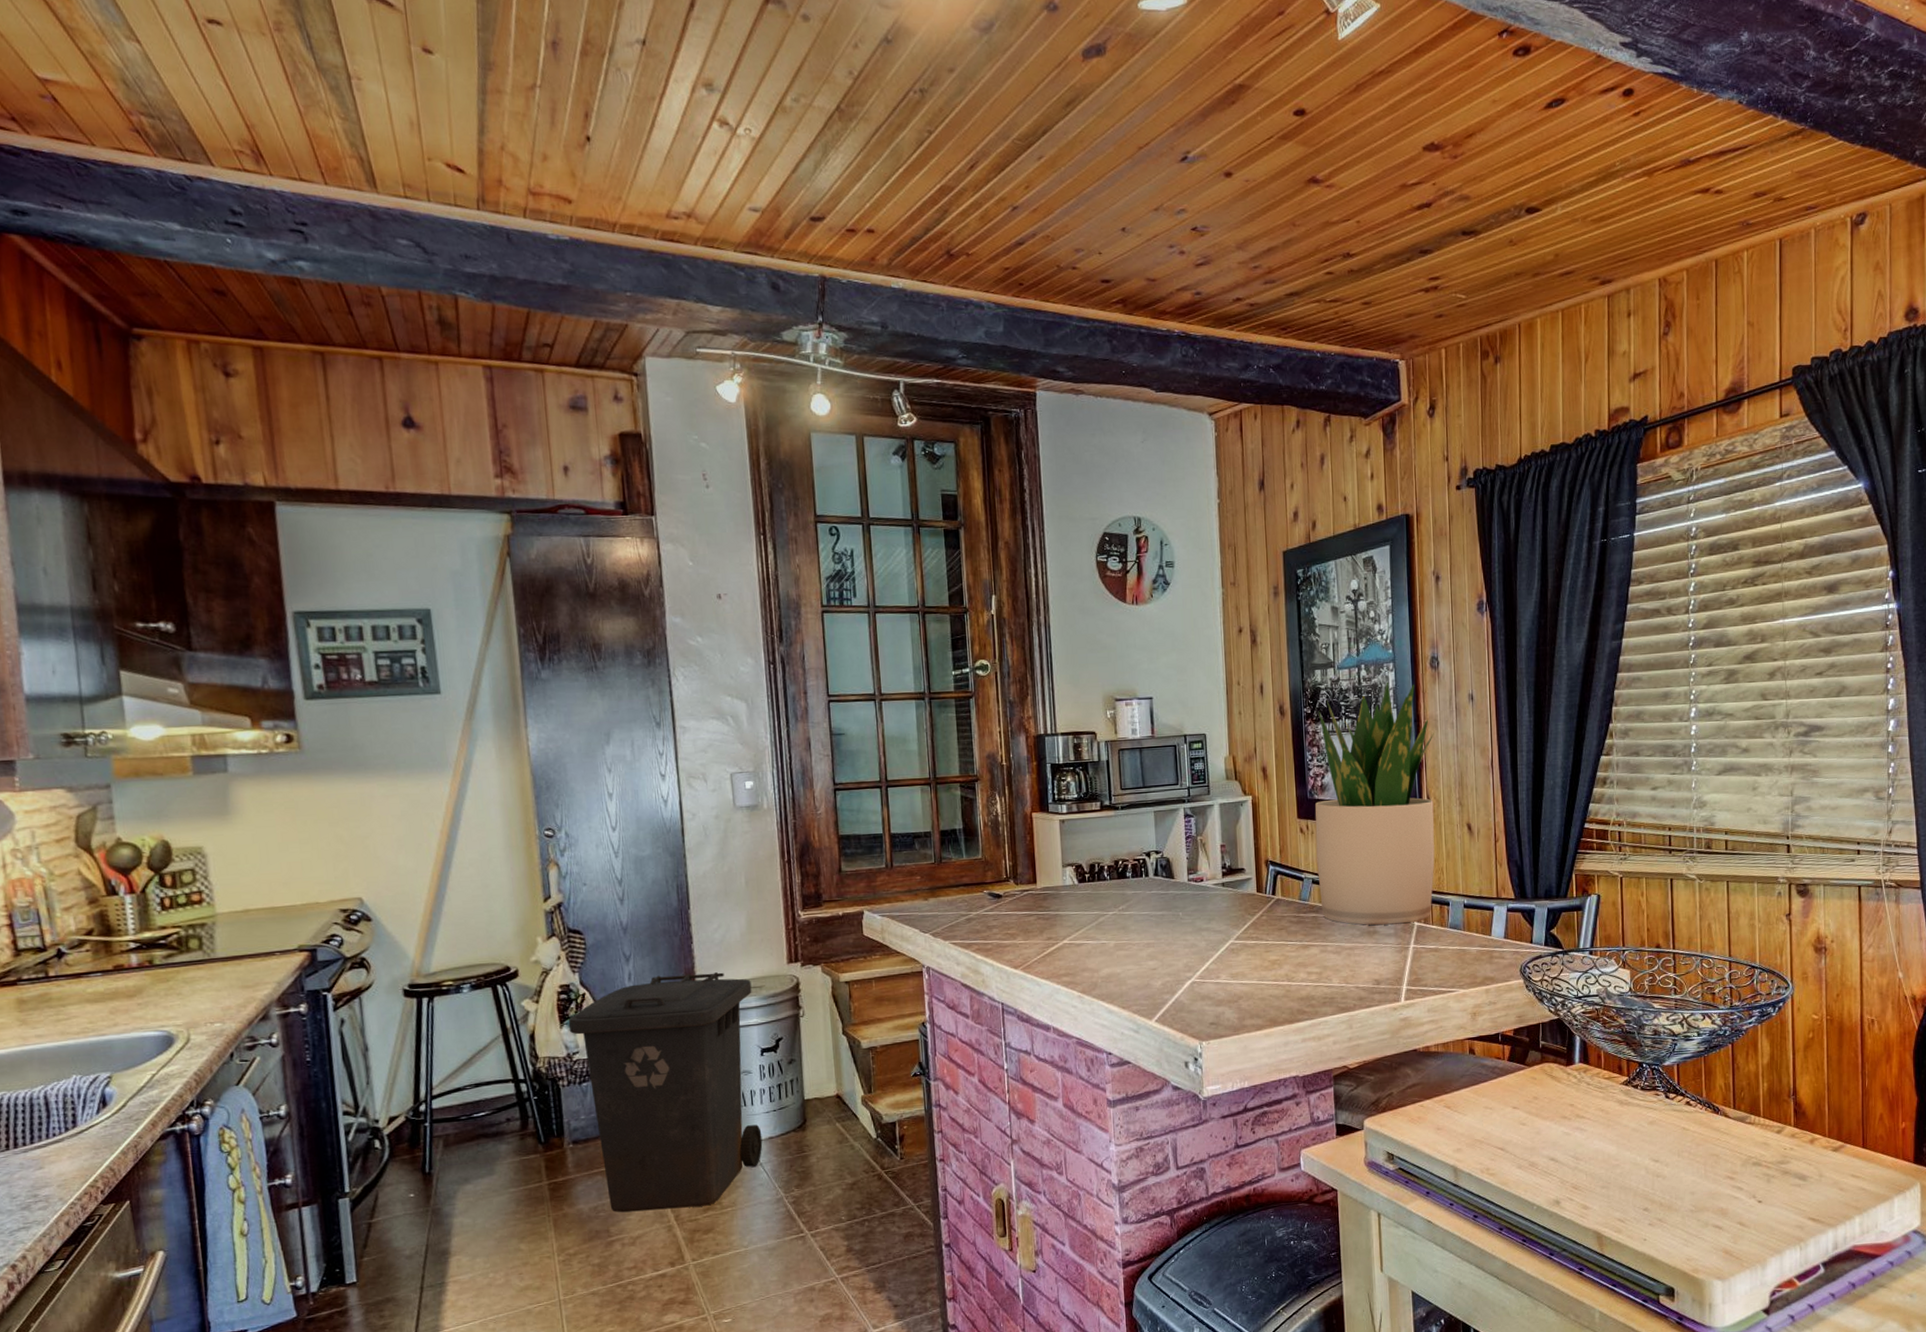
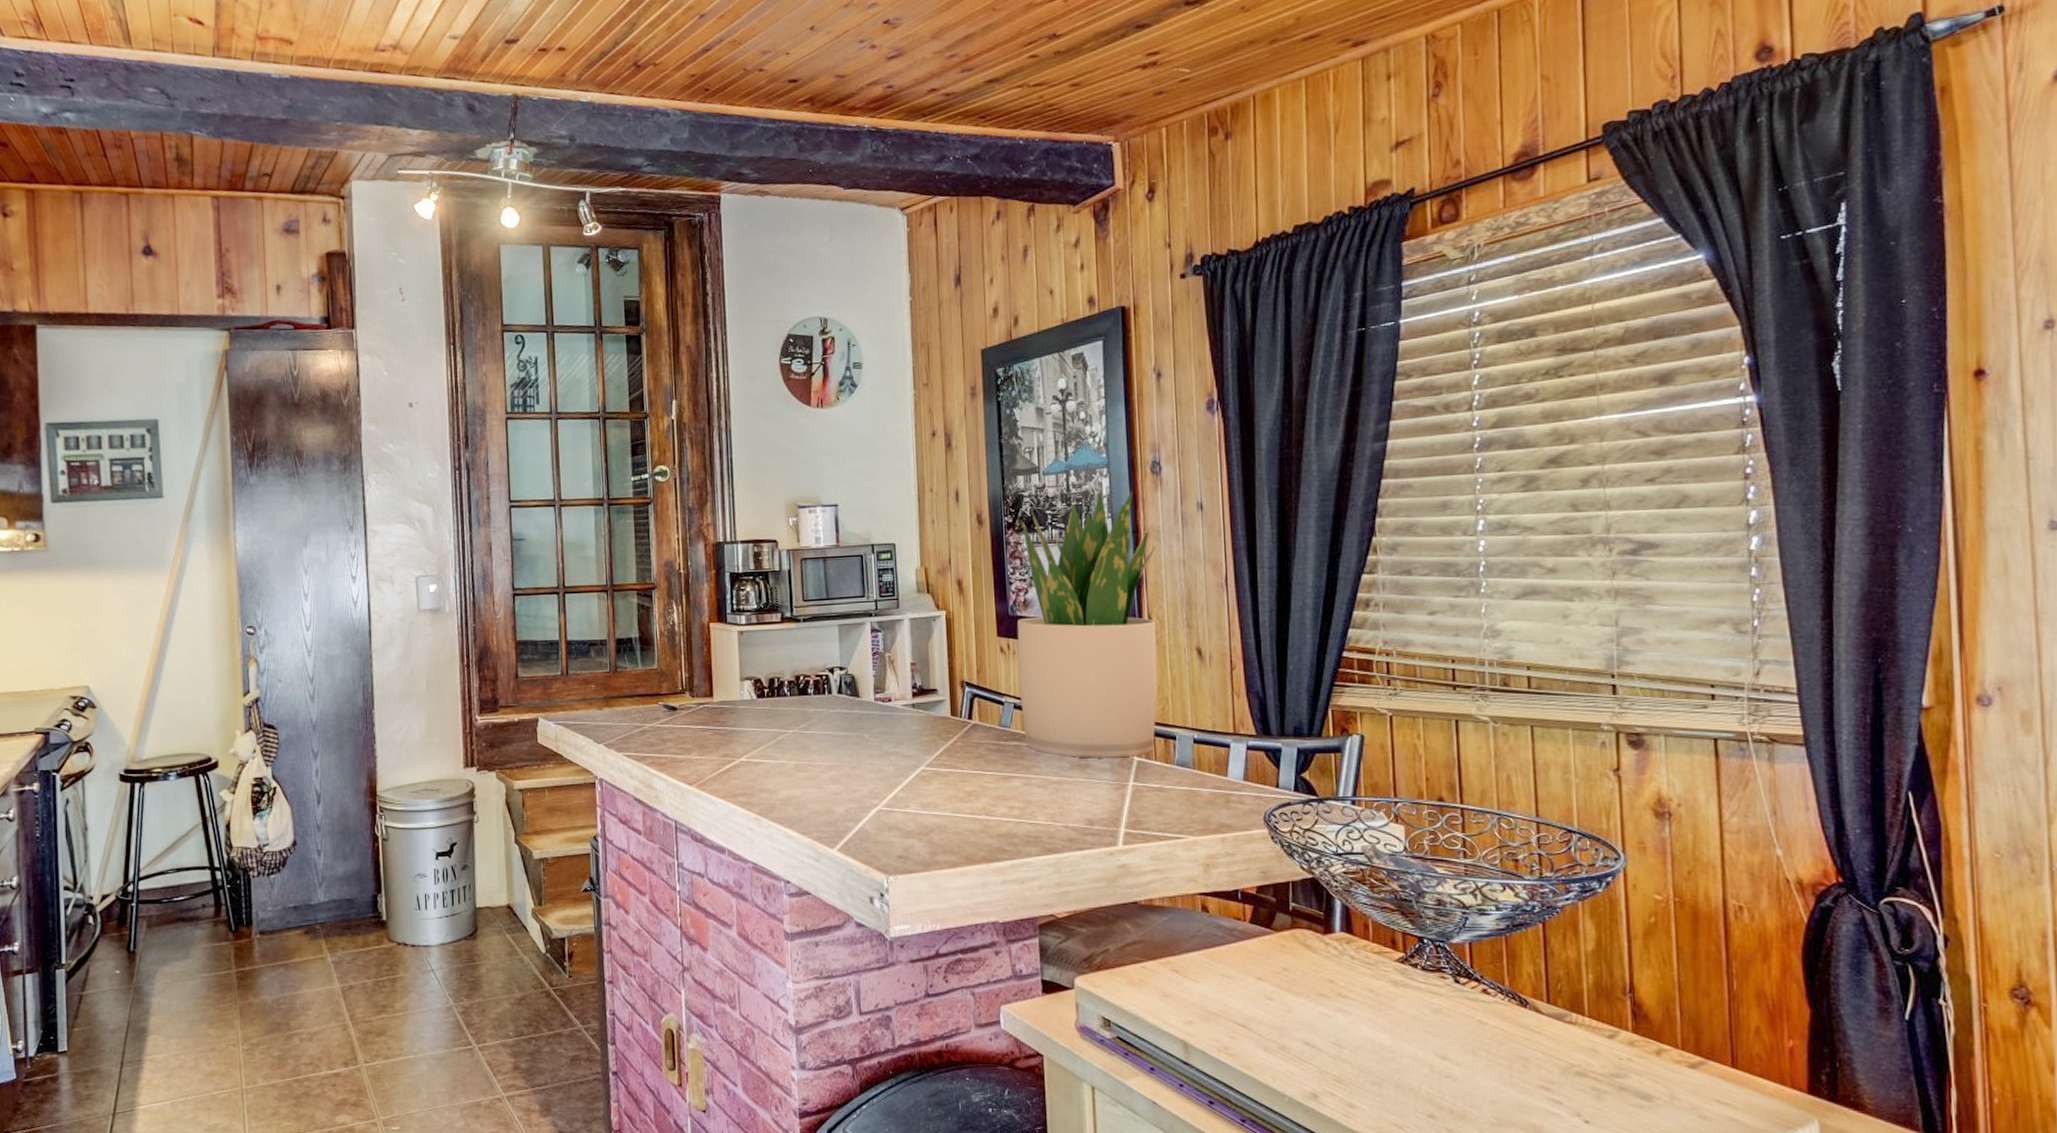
recycling bin: present [568,971,763,1213] -> none [260,772,435,1008]

